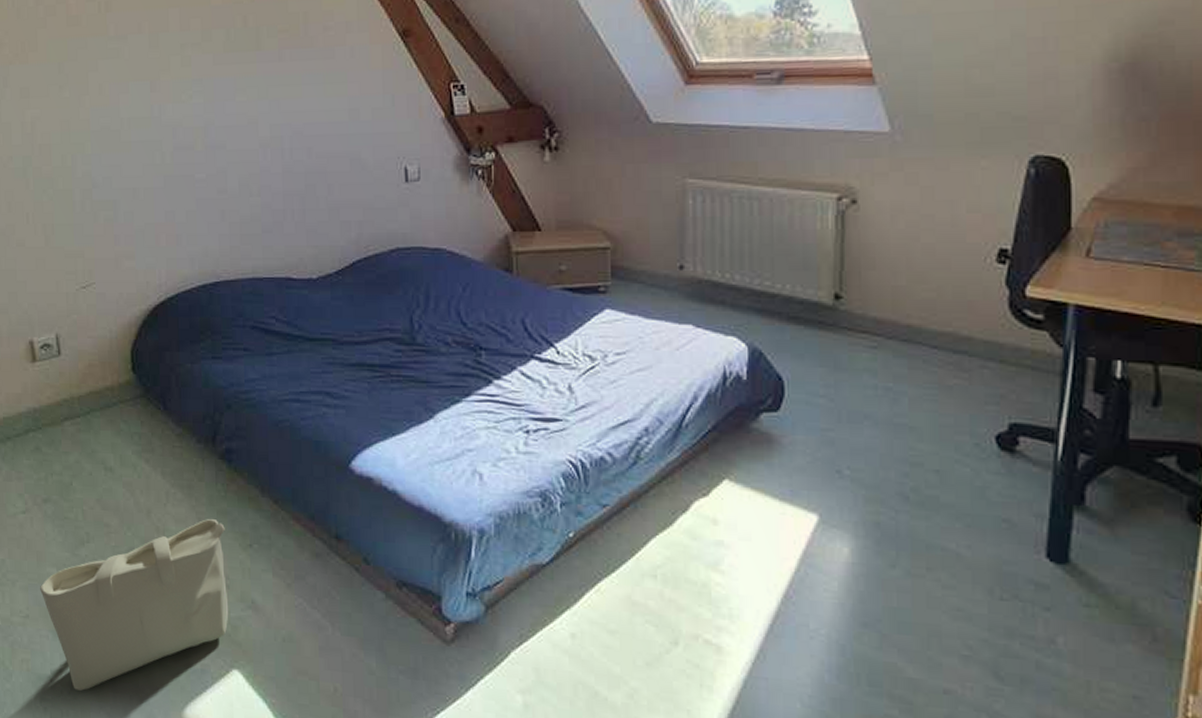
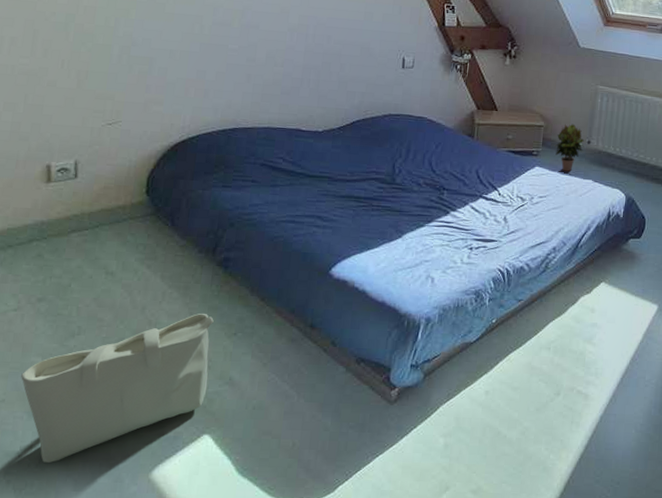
potted plant: none [631,240,676,314] -> present [555,123,585,172]

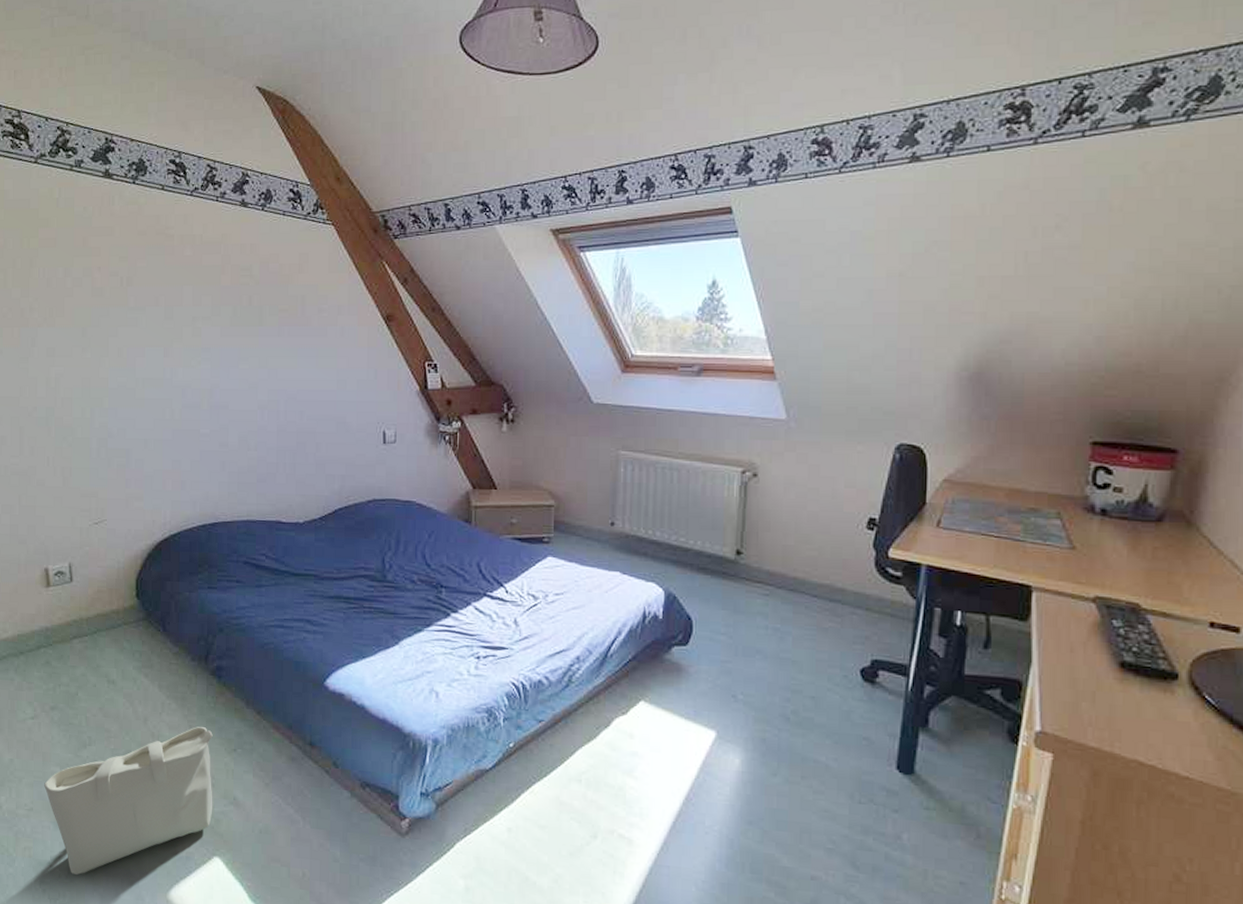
potted plant: present [555,123,585,172] -> none [570,501,608,562]

